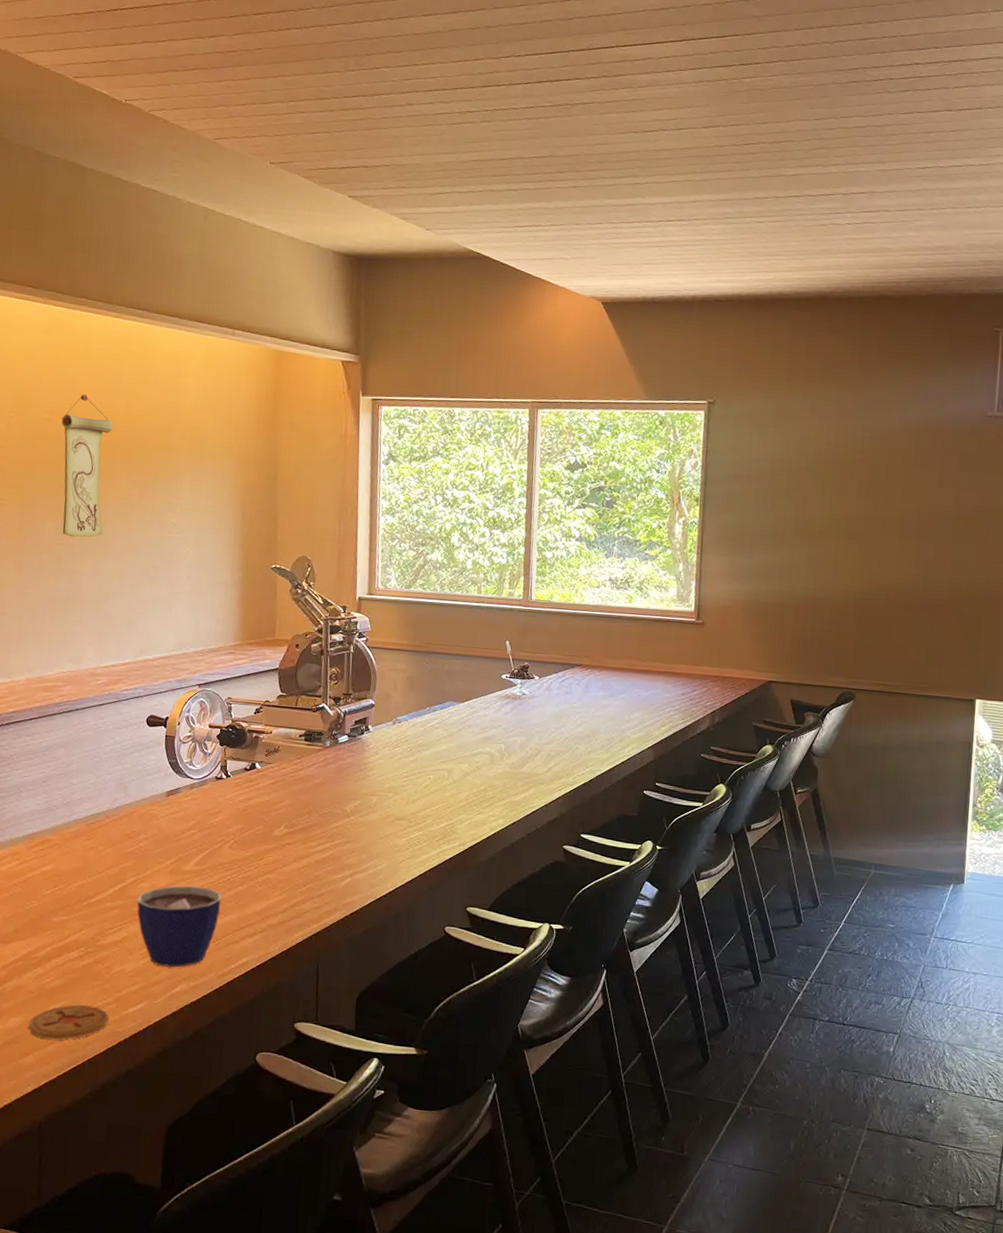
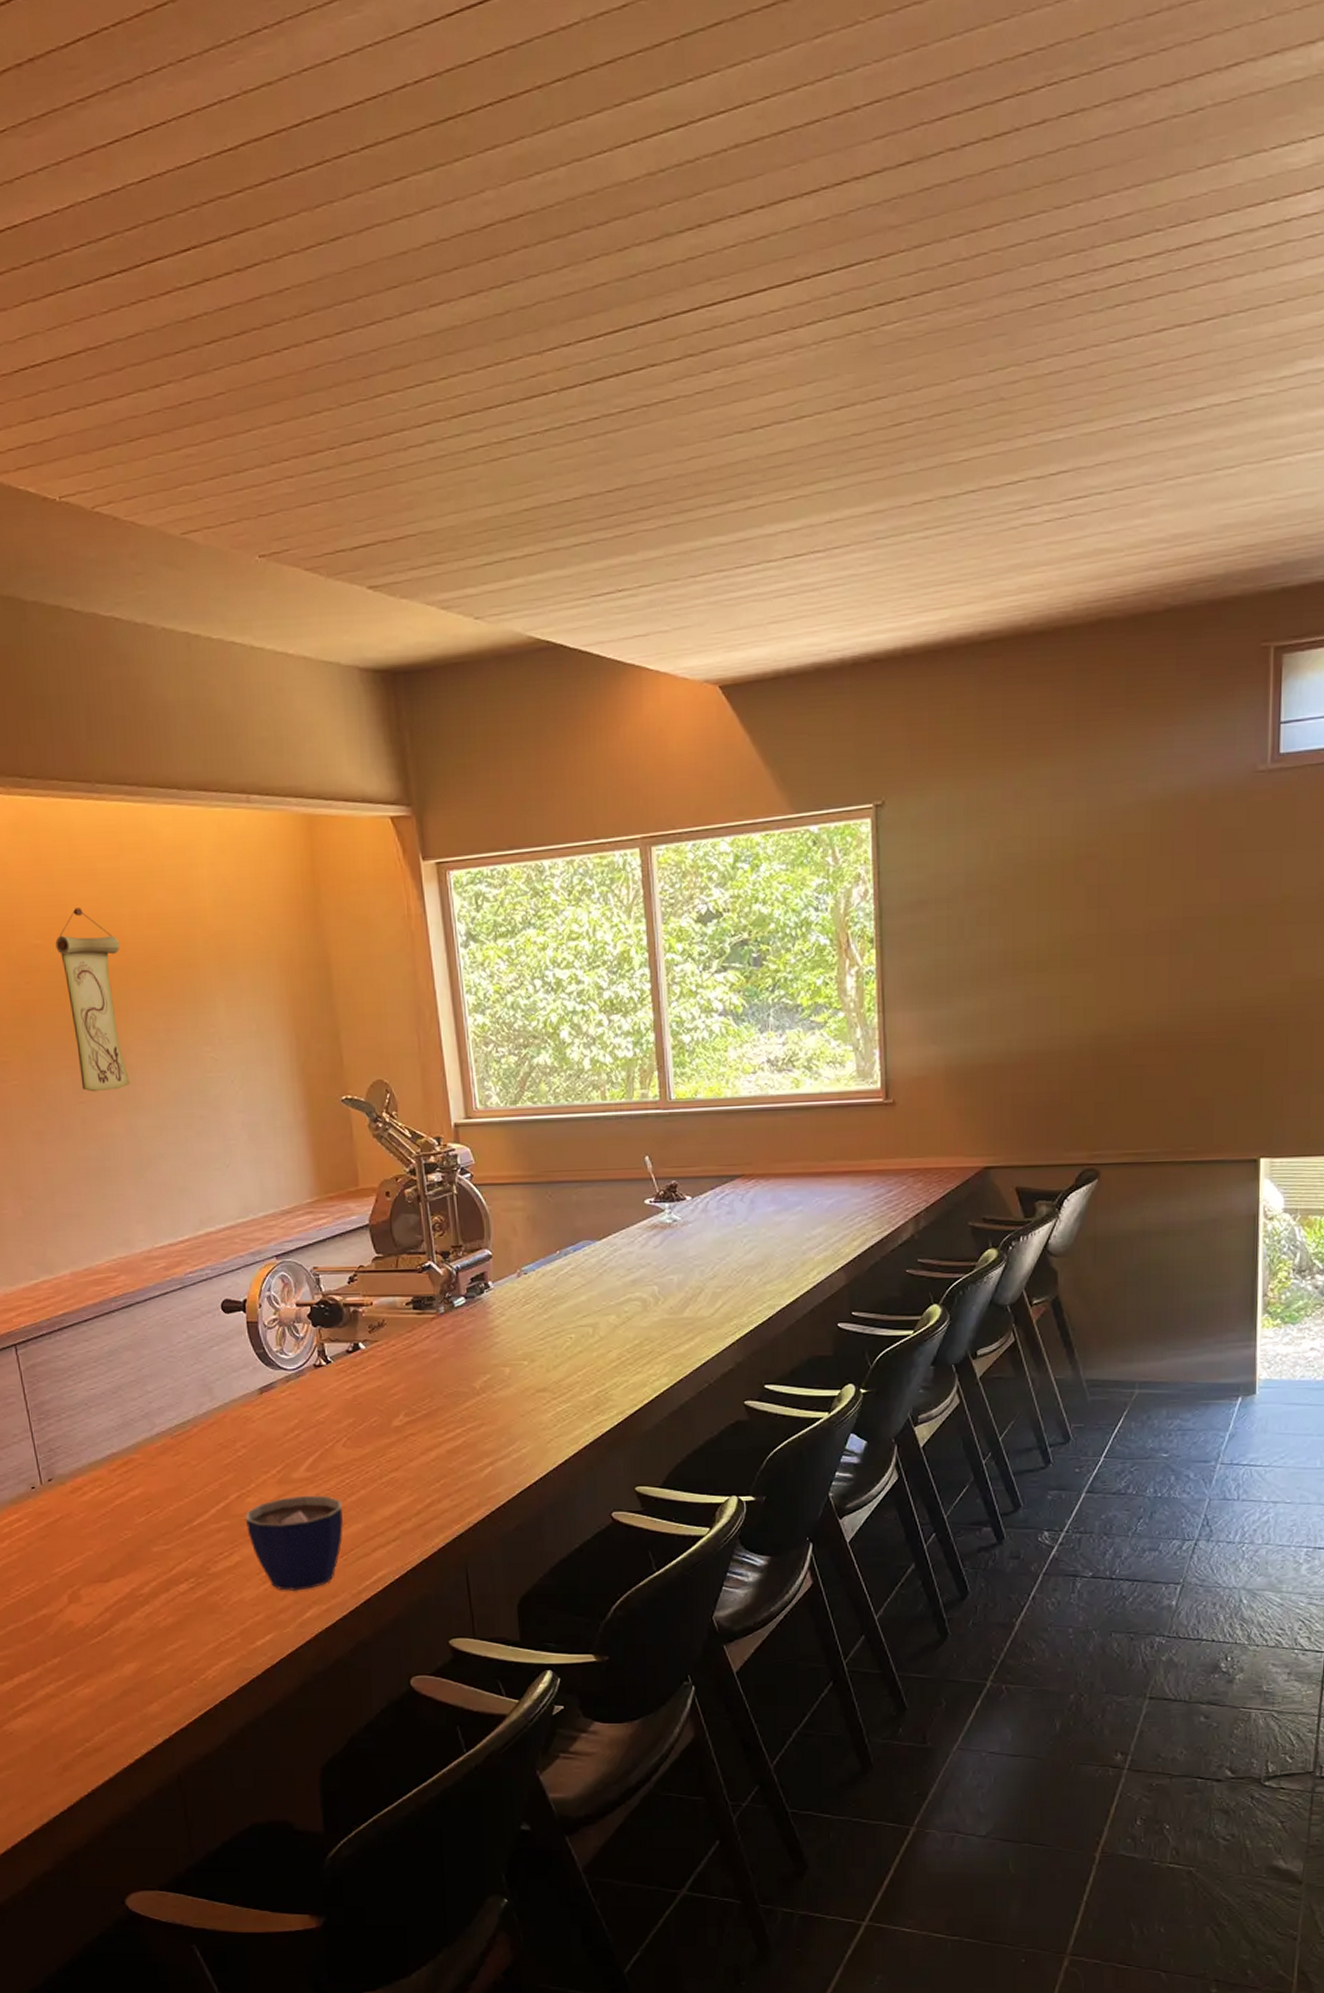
coaster: present [28,1005,109,1040] -> none [146,1643,235,1684]

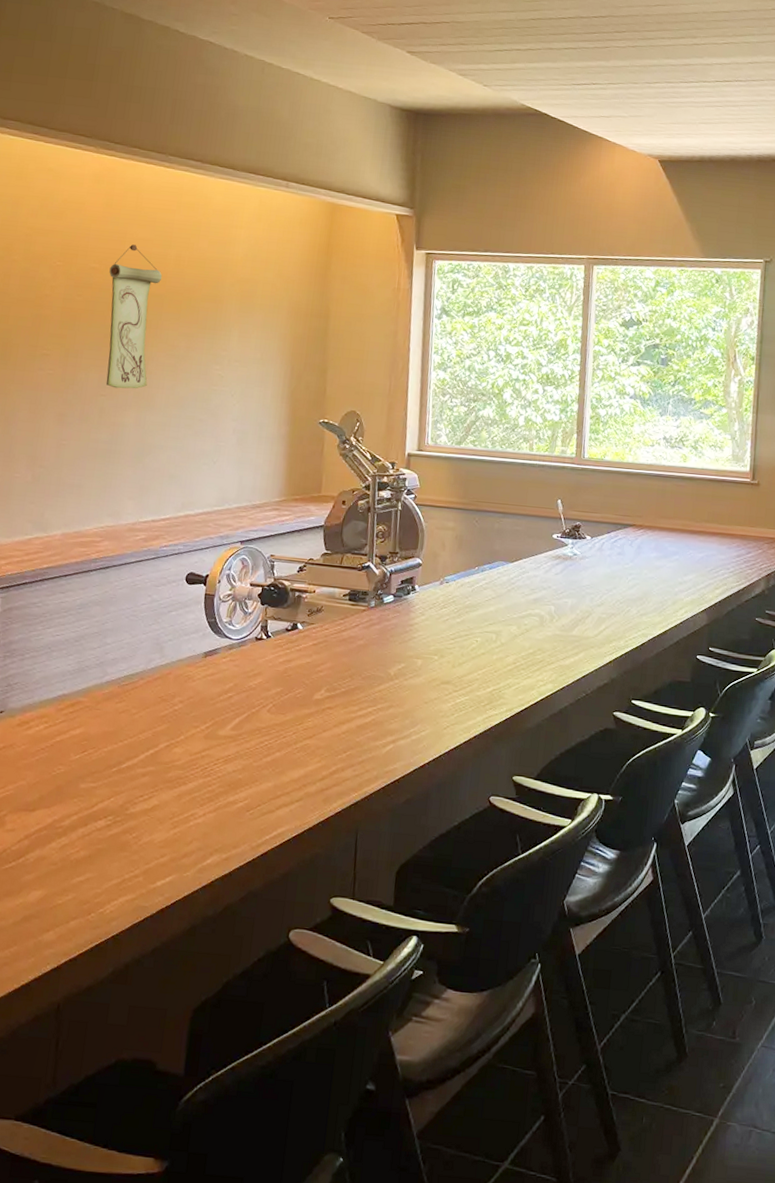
cup: present [246,1495,343,1591] -> none [169,751,257,838]

